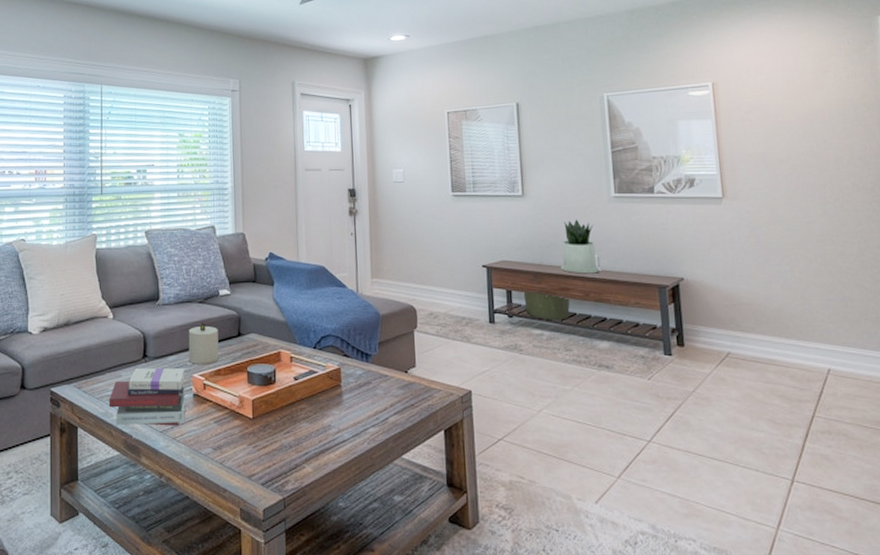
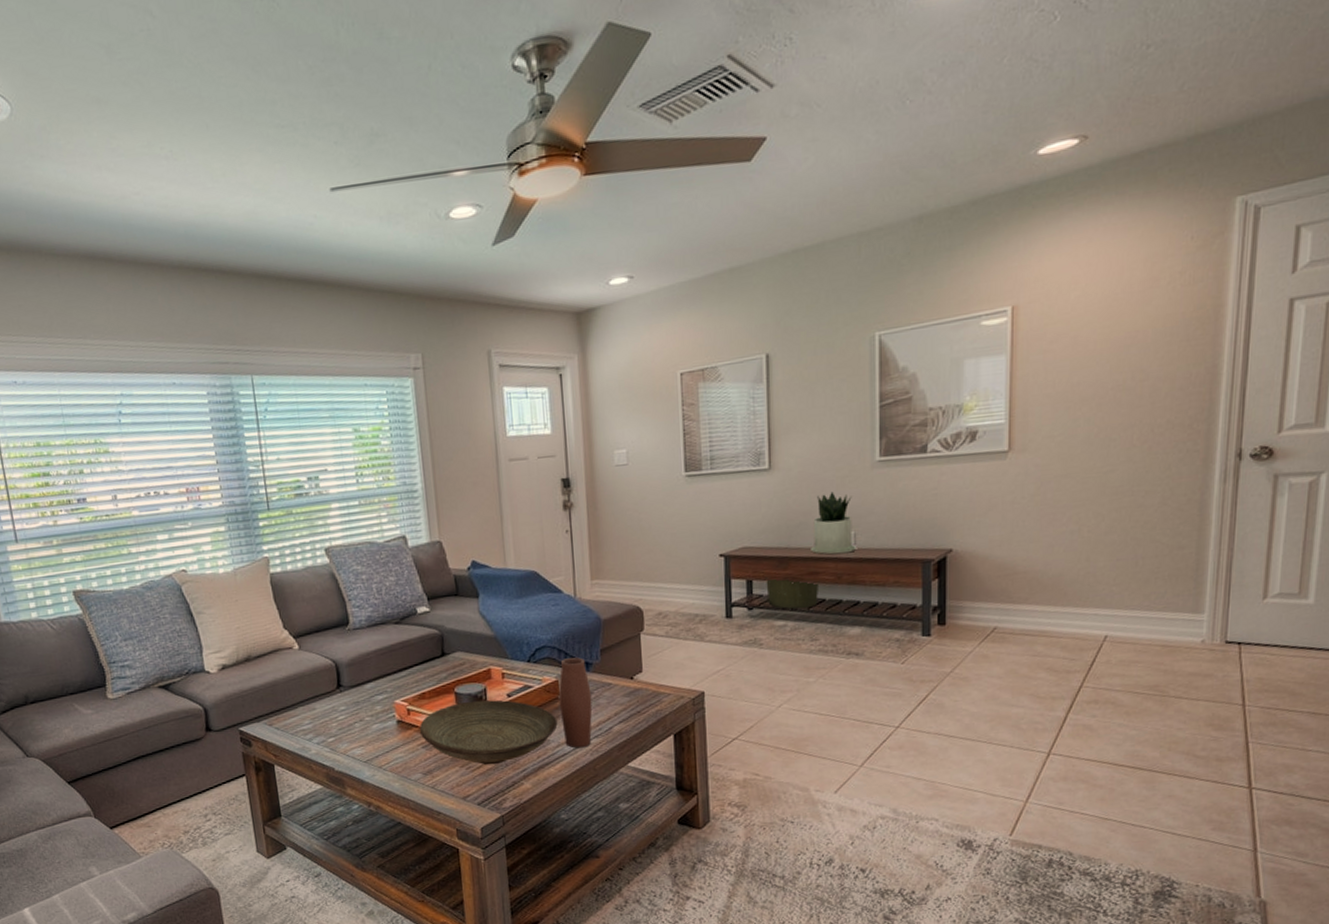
books: present [108,368,186,426] -> none [304,695,391,759]
candle: present [188,321,219,365] -> none [385,644,423,691]
decorative bowl: none [213,381,339,446] -> present [419,700,558,765]
vase: none [340,348,371,436] -> present [558,657,593,748]

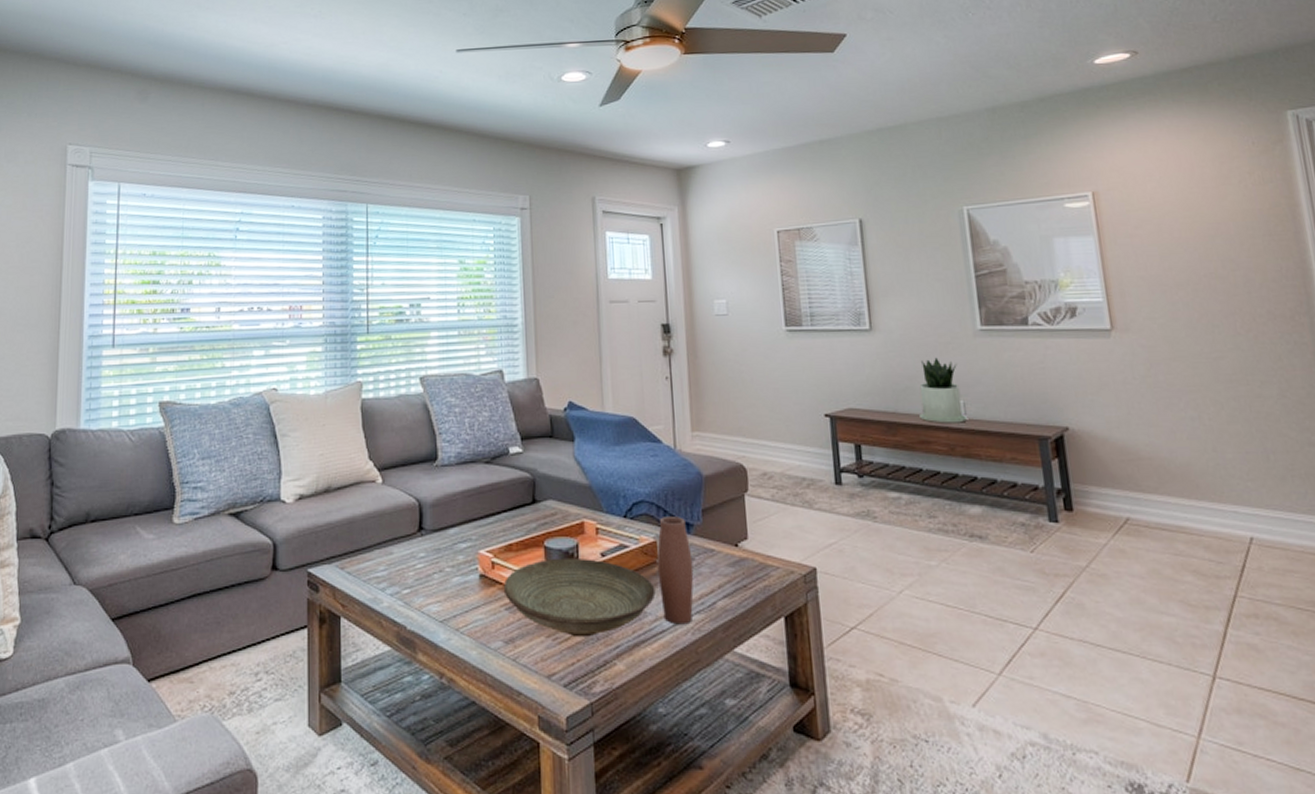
basket: present [766,577,820,609] -> none [875,443,932,481]

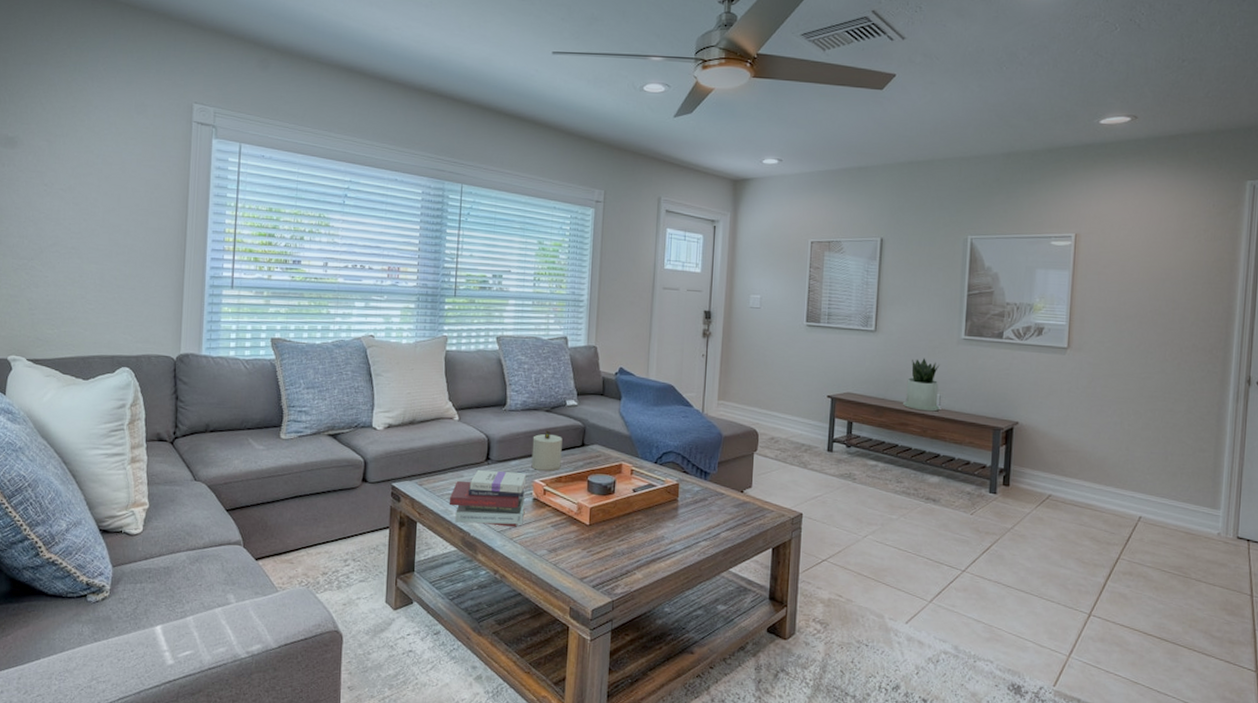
books: none [377,543,471,614] -> present [449,470,527,527]
candle: none [472,486,510,540] -> present [531,429,562,472]
decorative bowl: present [503,557,656,638] -> none [551,490,673,552]
vase: present [656,517,694,625] -> none [676,465,706,548]

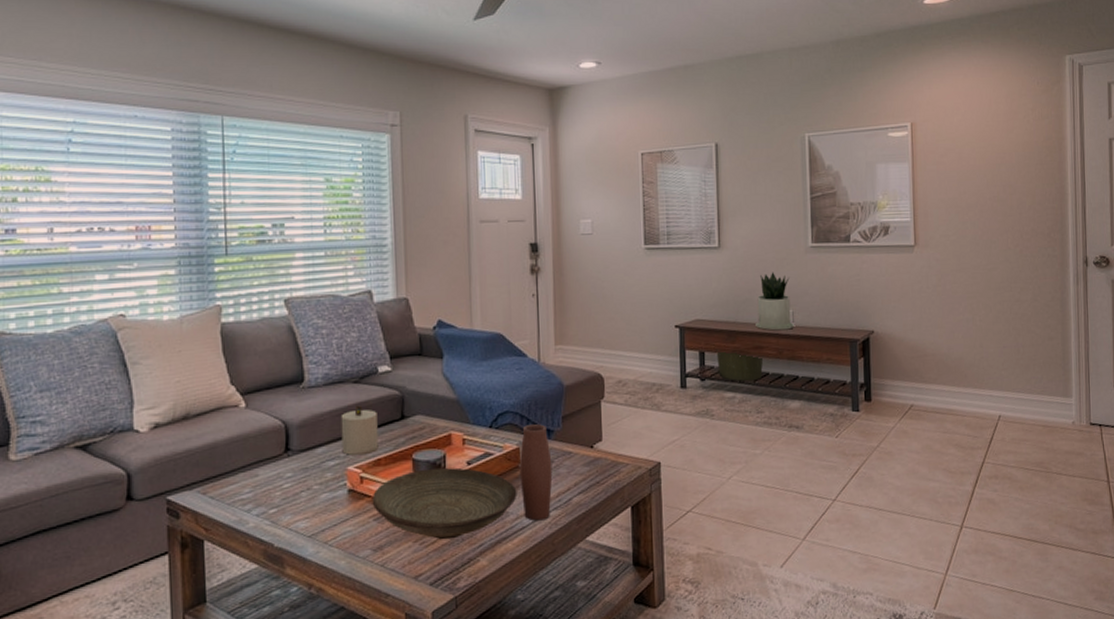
books: present [449,470,527,527] -> none [242,460,340,533]
decorative bowl: none [551,490,673,552] -> present [372,467,517,540]
vase: none [676,465,706,548] -> present [519,424,553,521]
basket: none [863,422,908,454] -> present [716,350,764,382]

